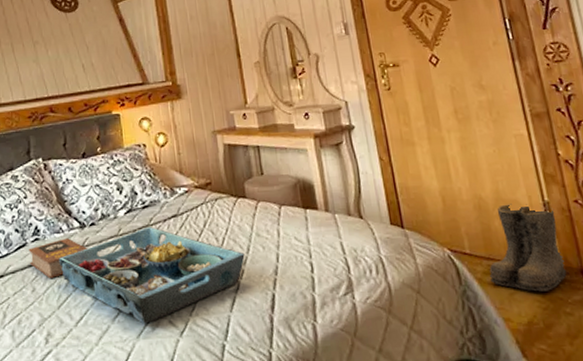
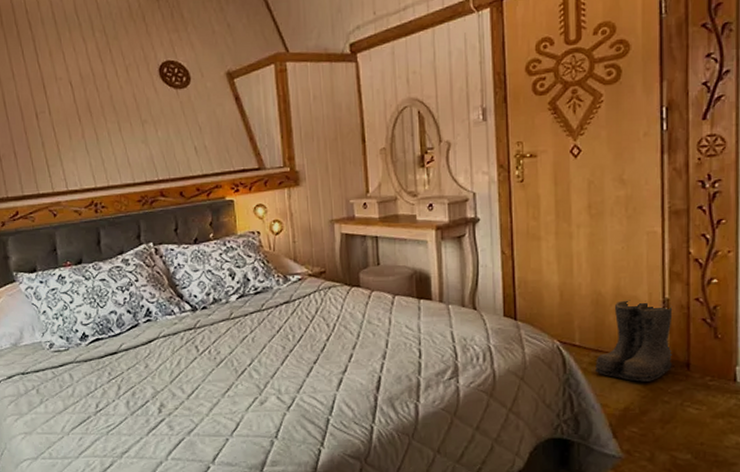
book: present [28,238,89,279] -> none [140,320,200,357]
serving tray: present [58,227,245,325] -> none [170,312,355,400]

